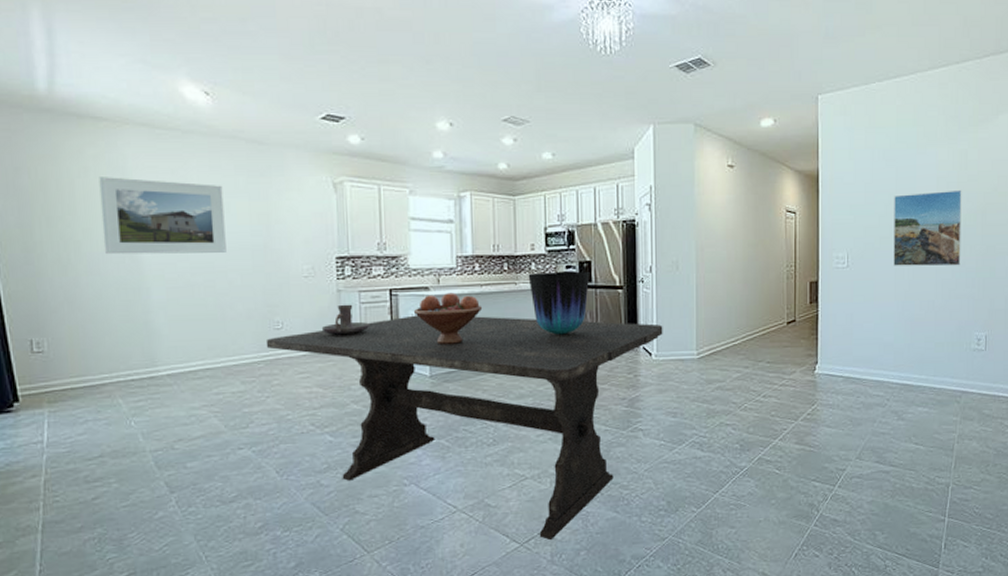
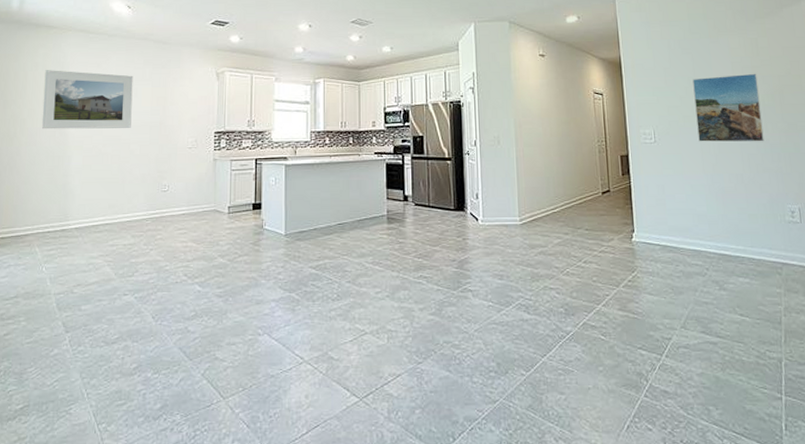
dining table: present [265,315,663,541] -> none [154,181,488,397]
candle holder: present [321,304,371,335] -> none [199,171,238,197]
fruit bowl: present [413,292,483,344] -> none [273,162,331,207]
vase: present [528,271,590,335] -> none [370,144,423,200]

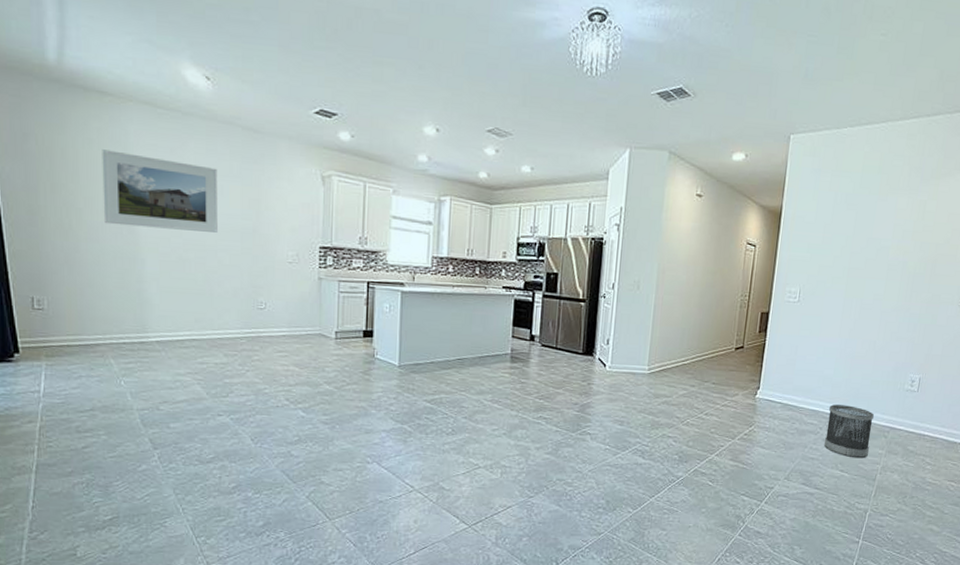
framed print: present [693,73,764,142] -> none [842,238,916,311]
wastebasket: none [711,242,766,300] -> present [824,404,874,459]

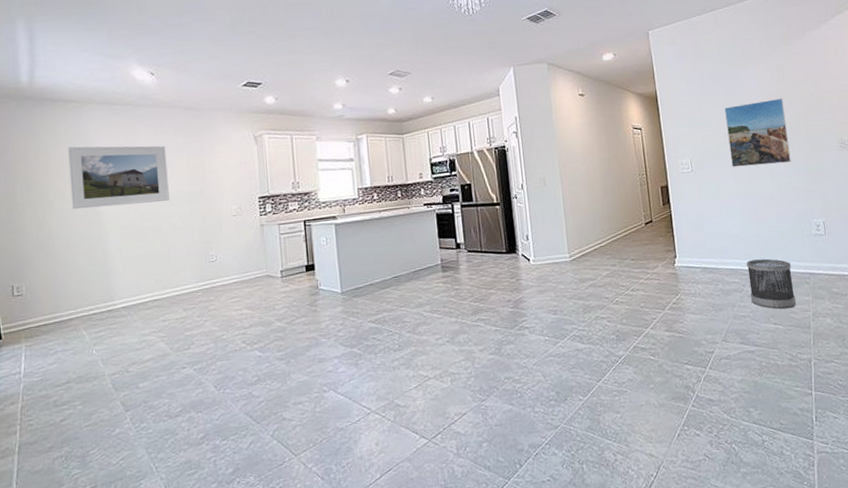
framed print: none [842,238,916,311] -> present [724,98,791,168]

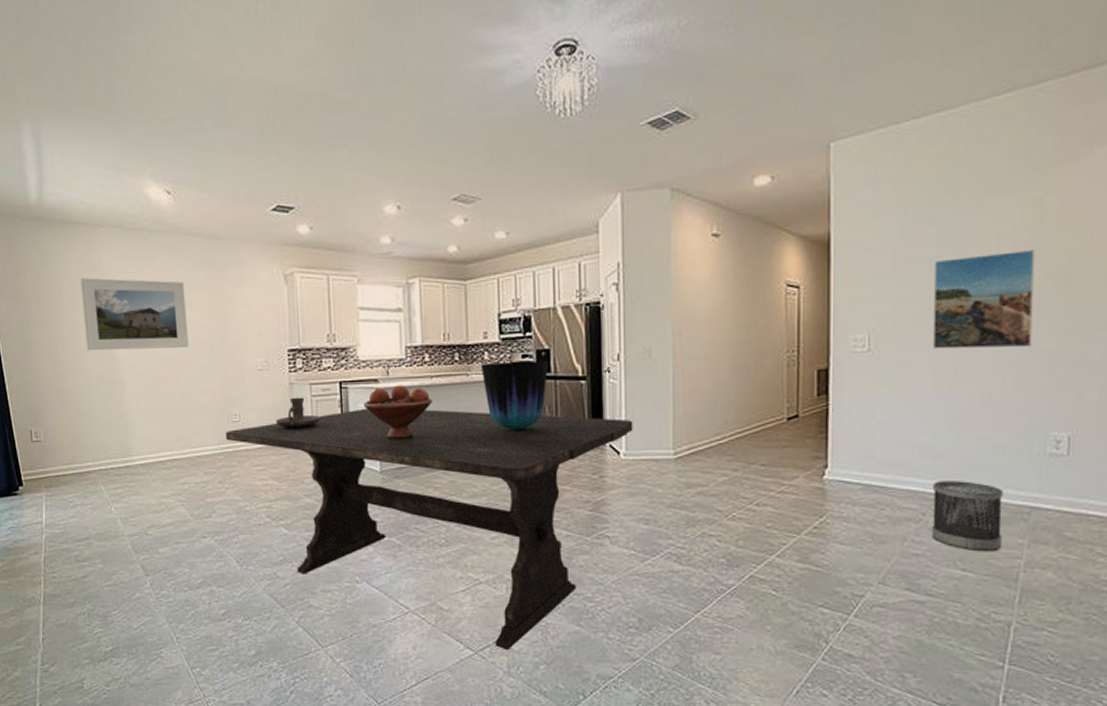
dining table: none [203,233,538,435] -> present [225,408,633,651]
candle holder: none [248,235,289,263] -> present [275,397,322,428]
fruit bowl: none [324,219,383,265] -> present [363,385,433,439]
vase: none [418,192,471,249] -> present [480,360,549,430]

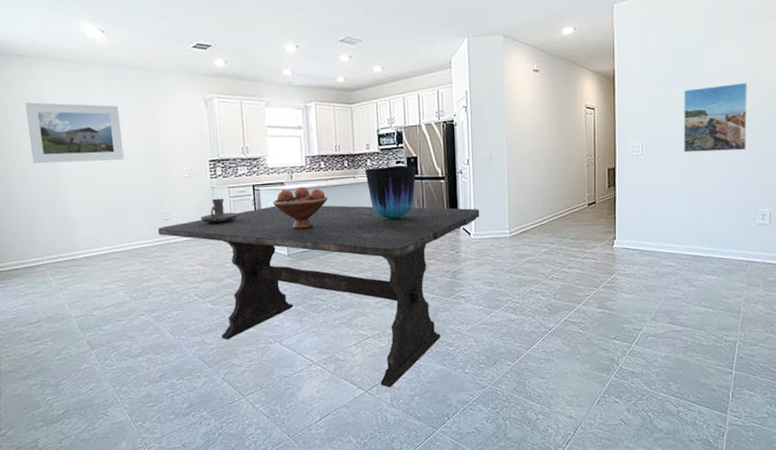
wastebasket: present [932,481,1003,552] -> none [685,245,730,294]

